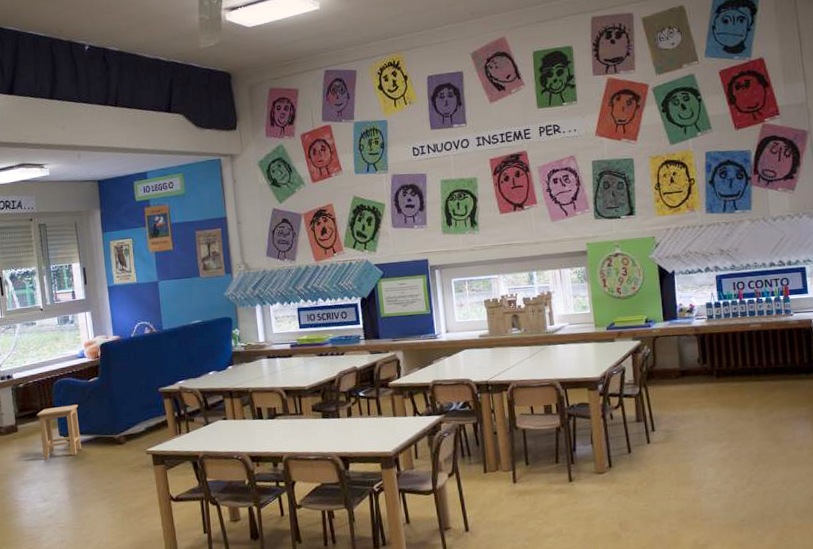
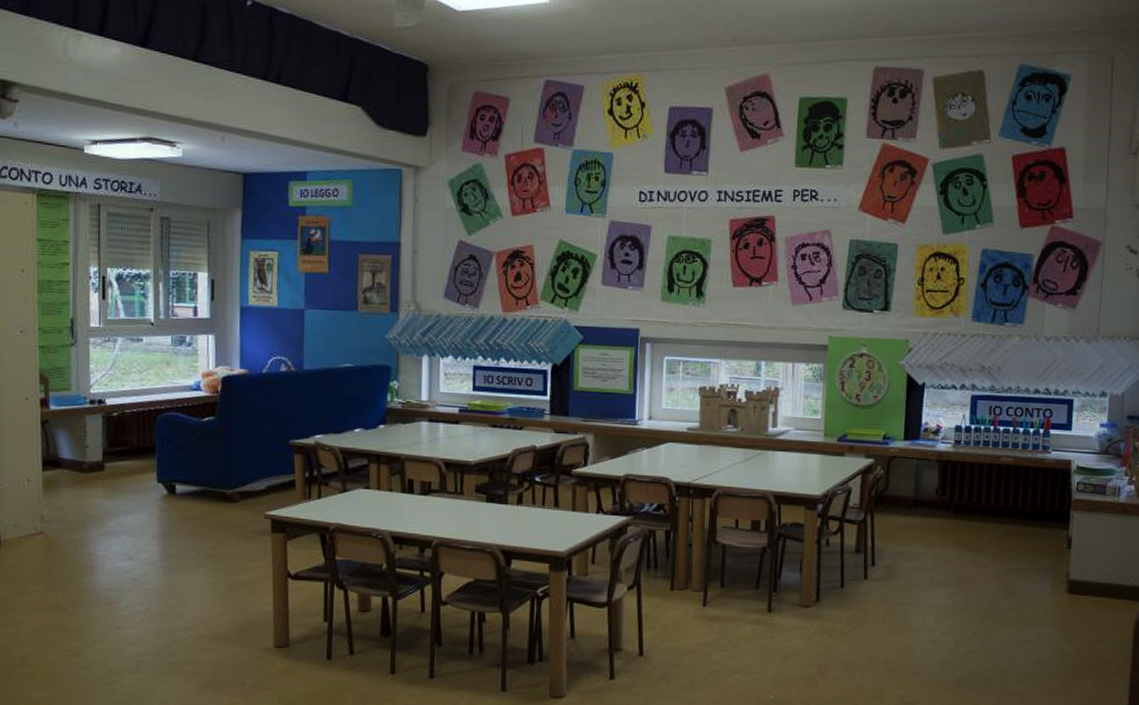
stool: present [36,404,81,460] -> none [130,446,185,509]

